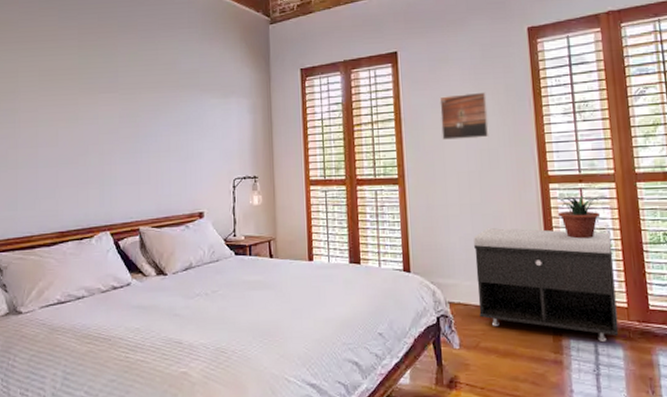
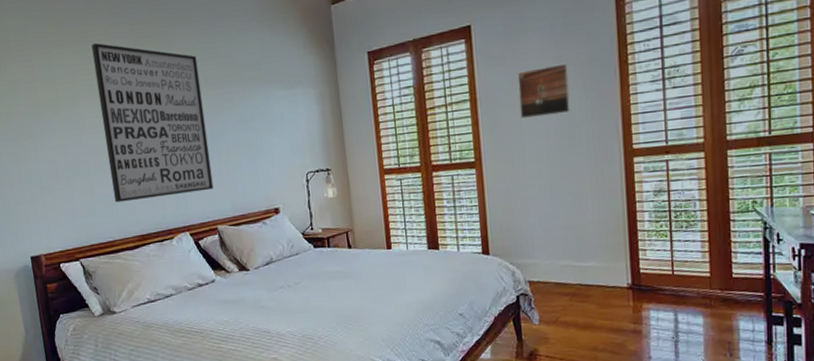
wall art: none [38,43,140,197] -> present [91,43,214,203]
storage bench: present [474,228,619,341] -> none [554,203,700,310]
potted plant: present [553,196,607,239] -> none [637,167,695,212]

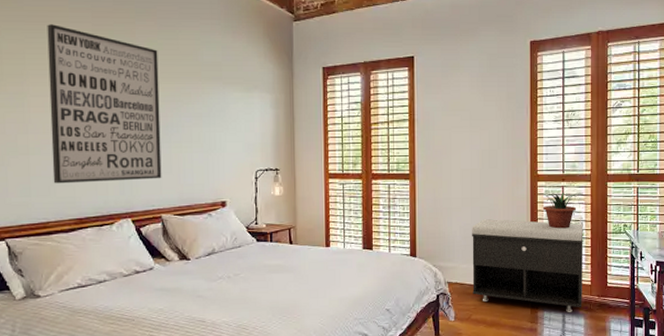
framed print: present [517,63,571,118] -> none [450,98,491,140]
storage bench: none [554,203,700,310] -> present [472,219,583,312]
potted plant: none [637,167,695,212] -> present [540,193,583,229]

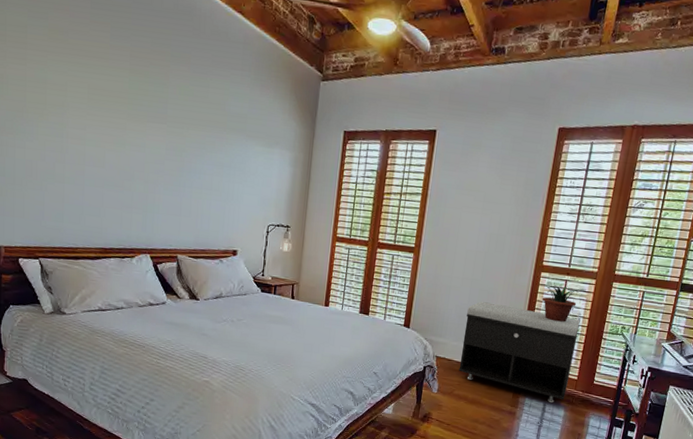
wall art: present [47,24,162,184] -> none [84,59,189,221]

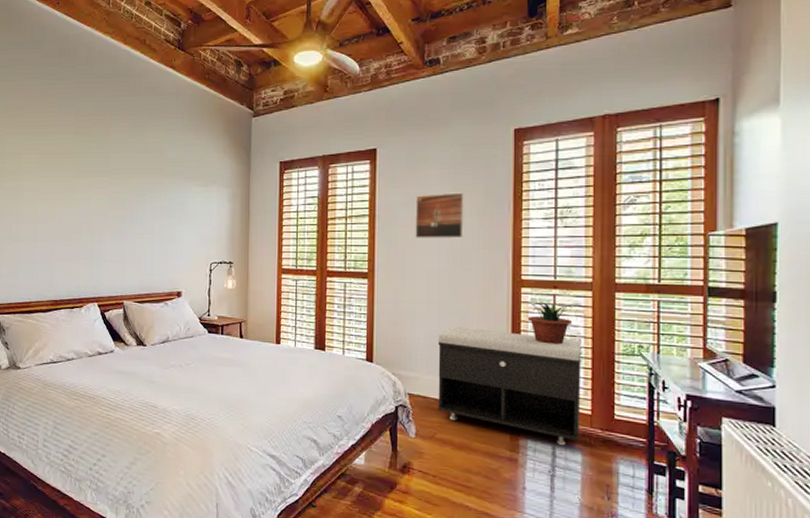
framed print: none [460,179,508,224] -> present [415,192,464,239]

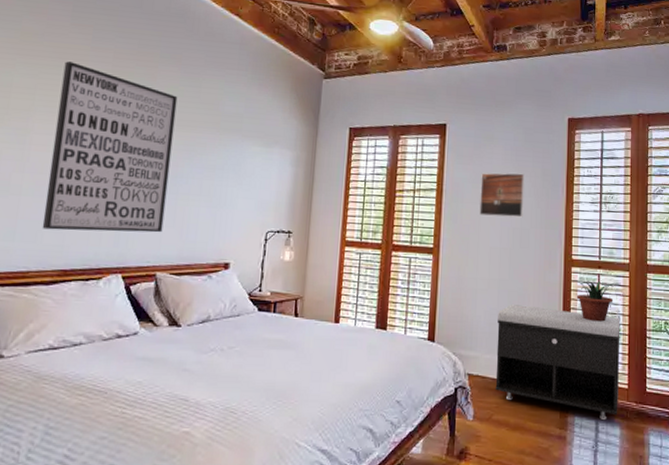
wall art: none [36,128,128,269] -> present [42,61,178,233]

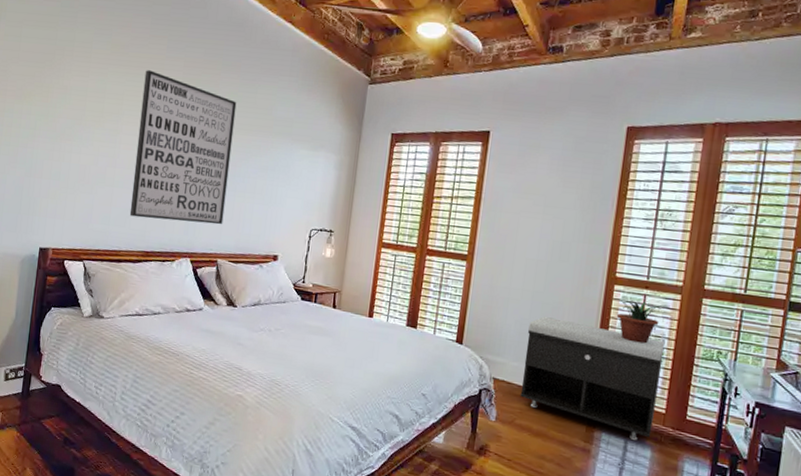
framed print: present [479,173,525,218] -> none [518,182,571,231]

